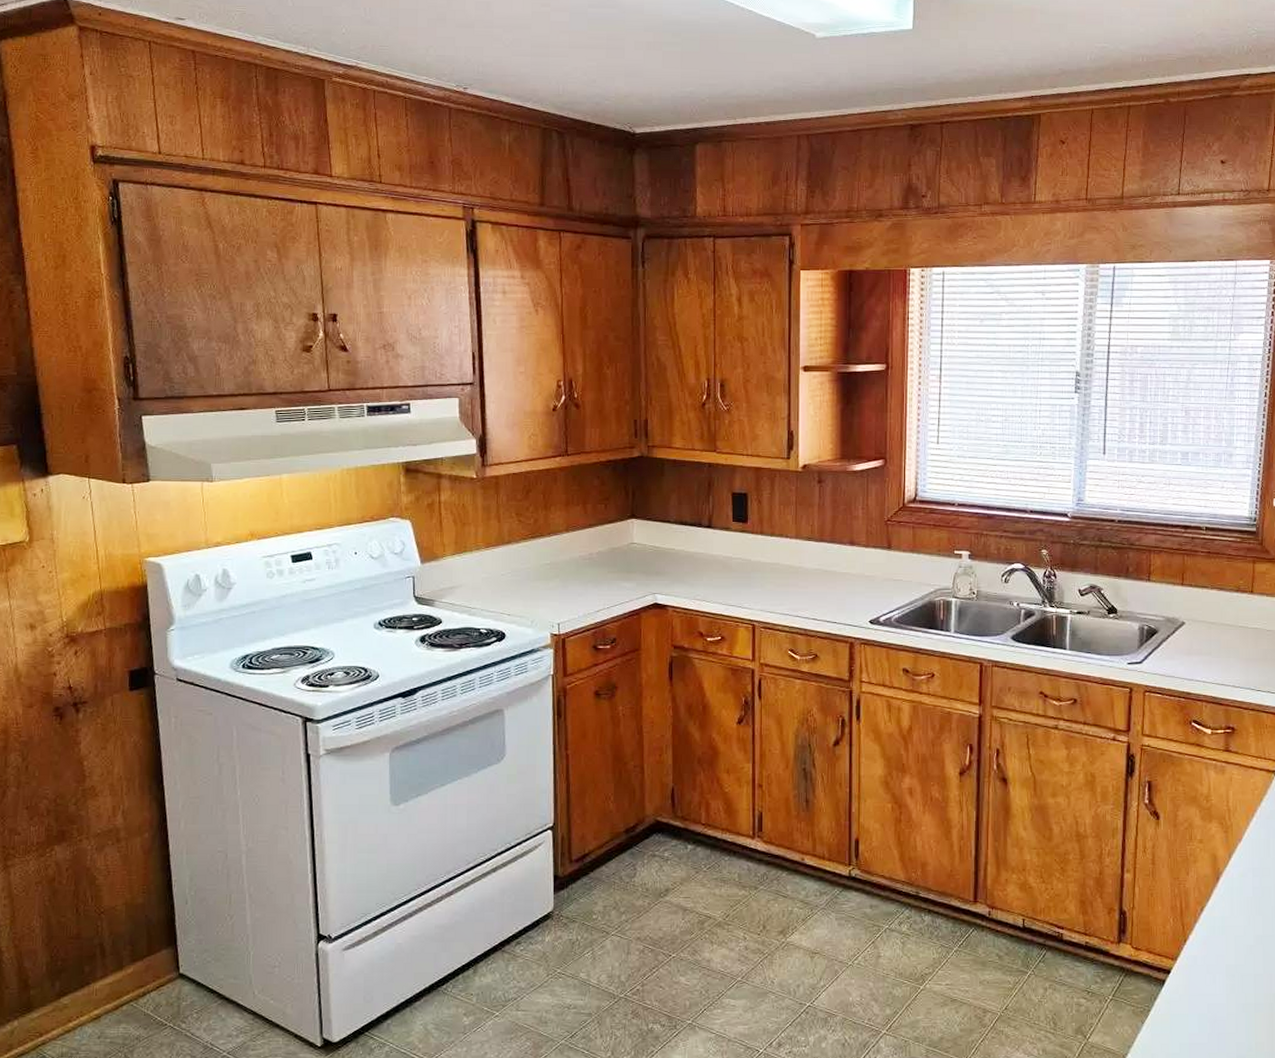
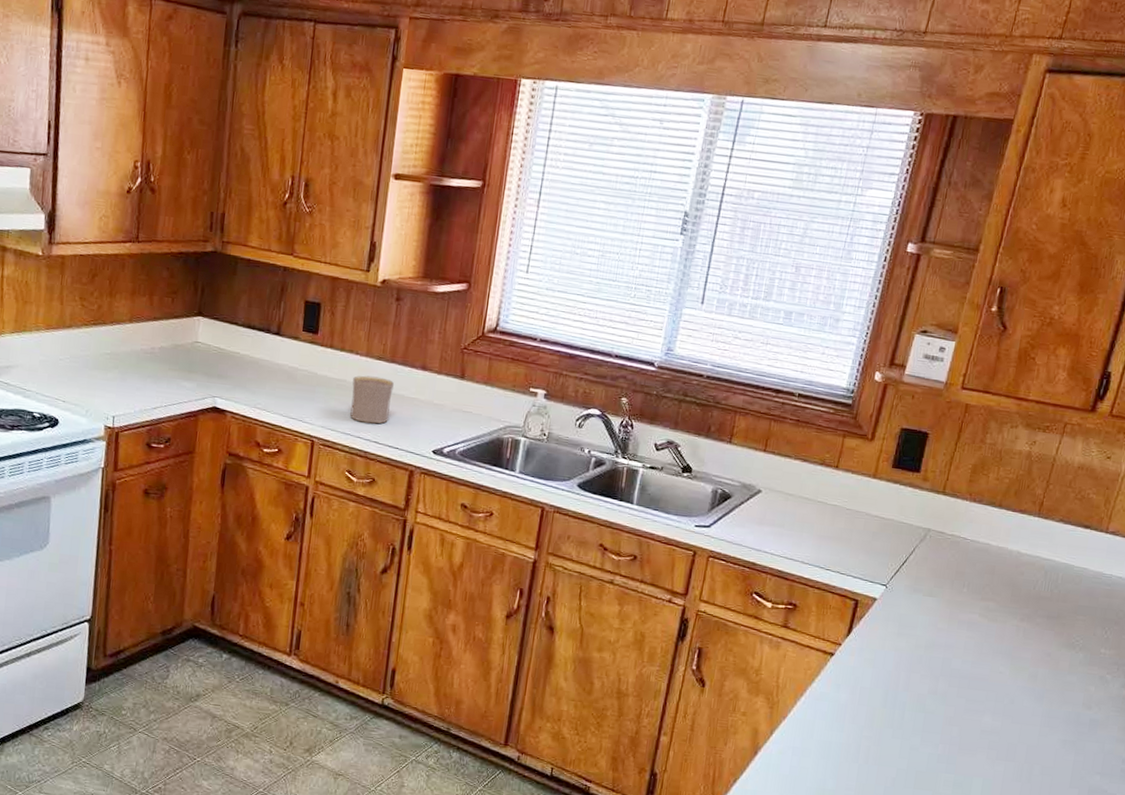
cup: none [786,557,825,602] -> present [350,375,394,424]

